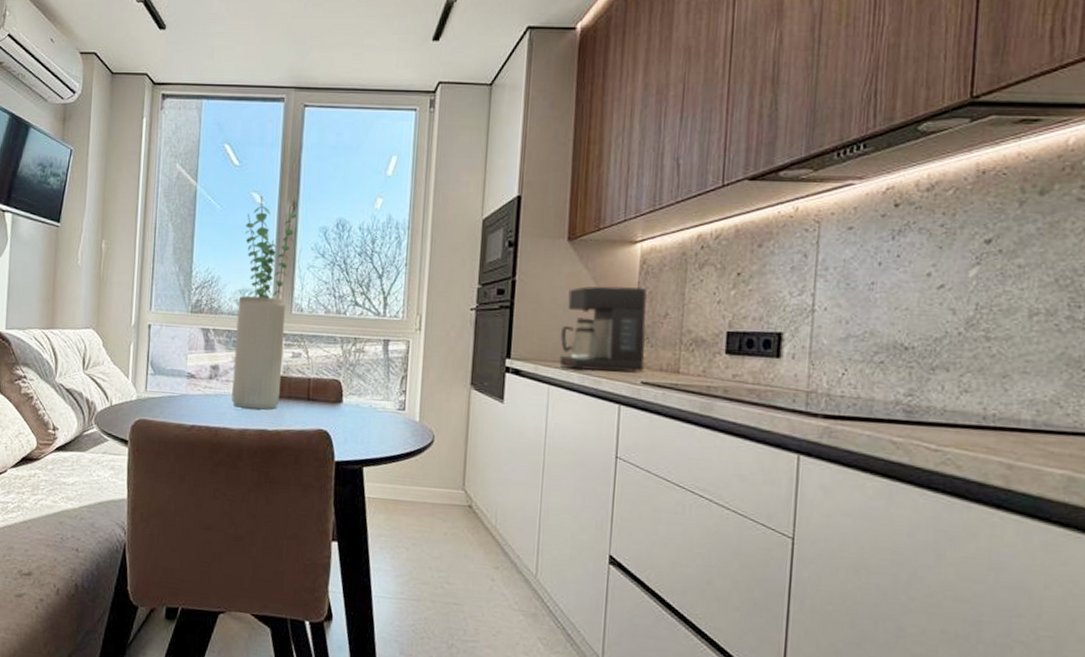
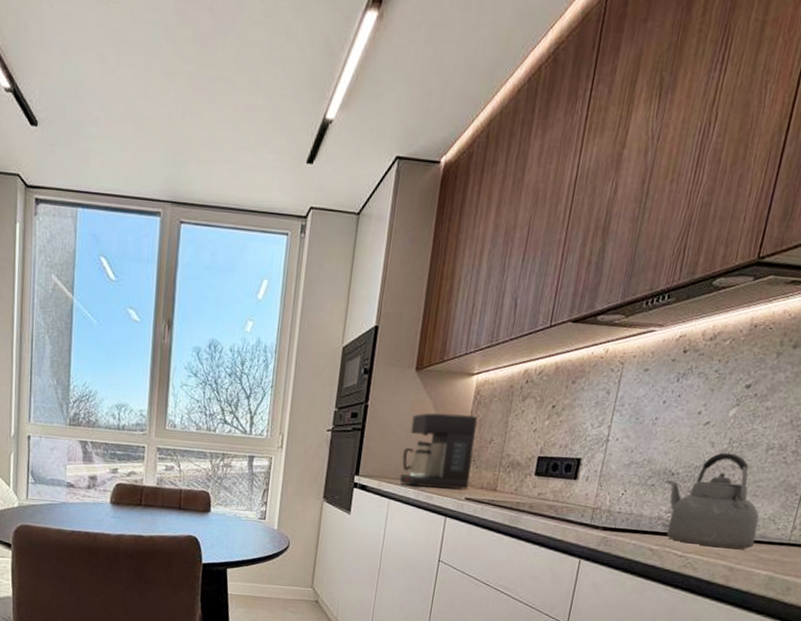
vase: present [231,196,297,410] -> none [109,313,172,518]
kettle: none [897,320,1037,441] -> present [665,452,759,549]

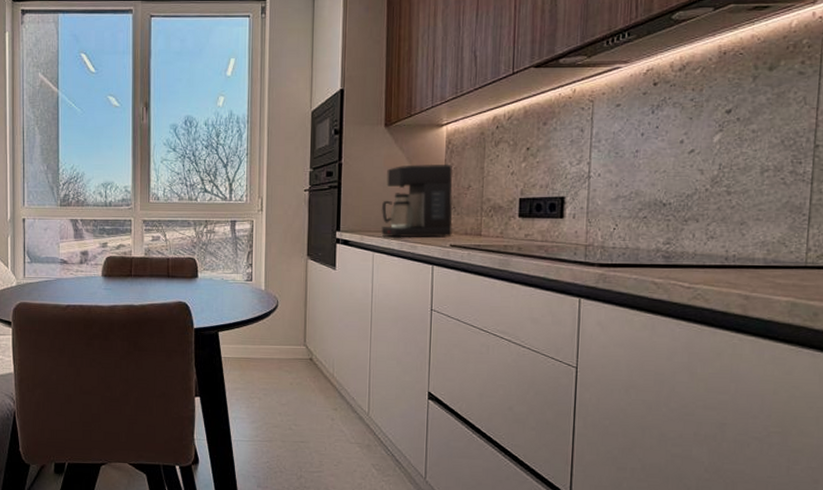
kettle: present [665,452,759,549] -> none [657,179,768,277]

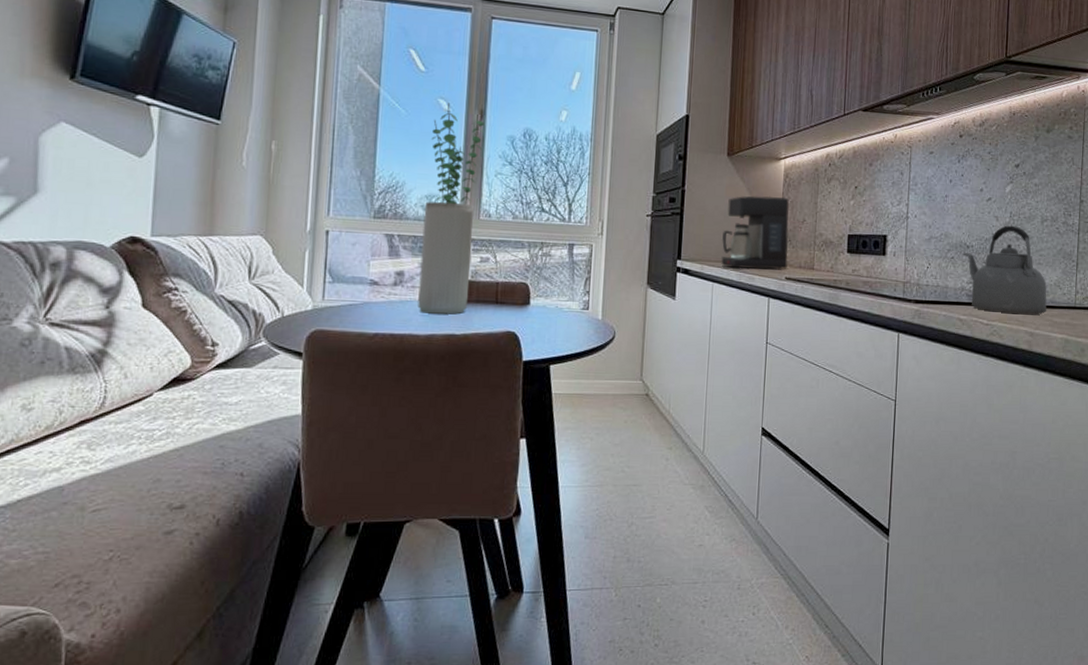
vase: none [101,99,149,288] -> present [418,103,485,315]
kettle: none [657,179,768,277] -> present [962,225,1047,315]

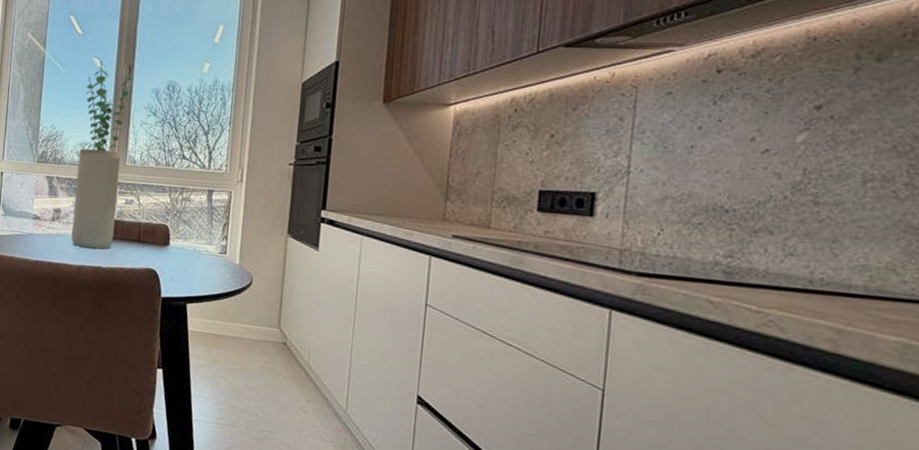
coffee maker: present [721,195,790,270] -> none [372,145,460,226]
kettle: present [962,225,1047,315] -> none [717,185,870,307]

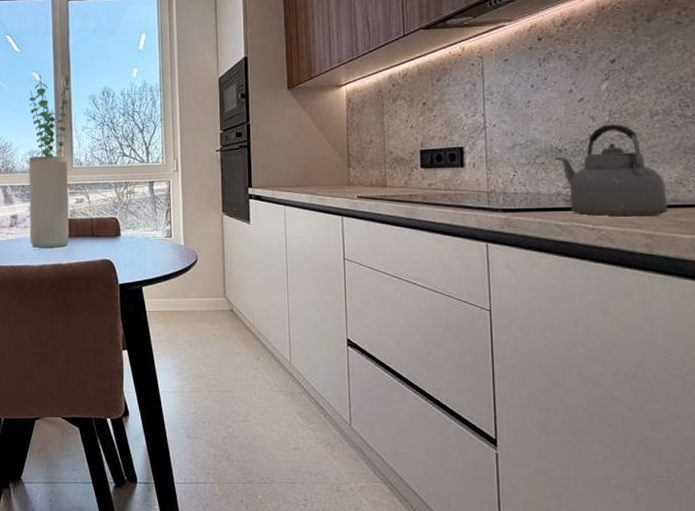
kettle: none [717,185,870,307] -> present [554,124,668,217]

